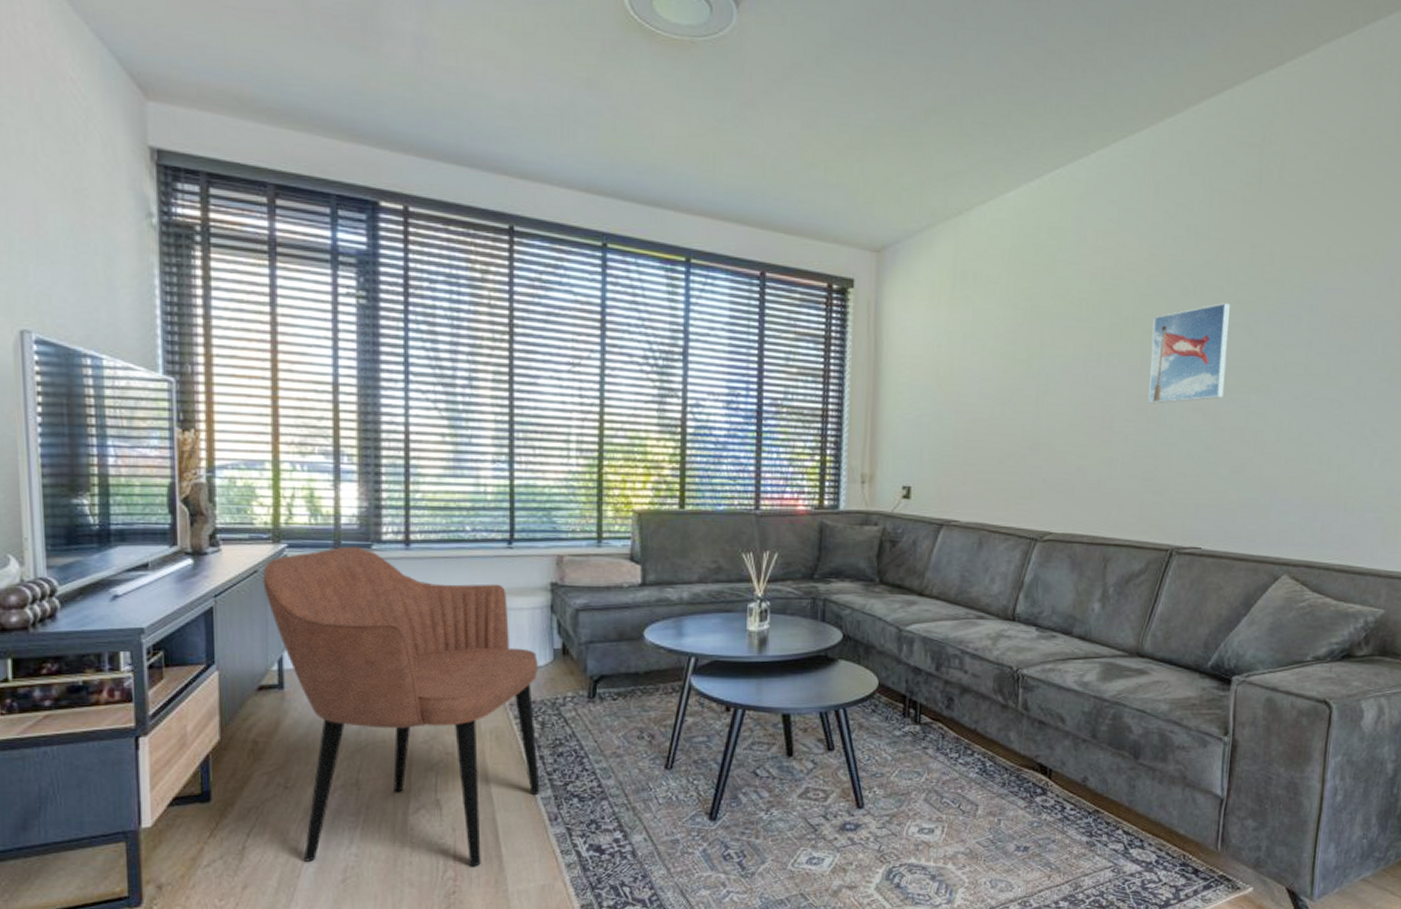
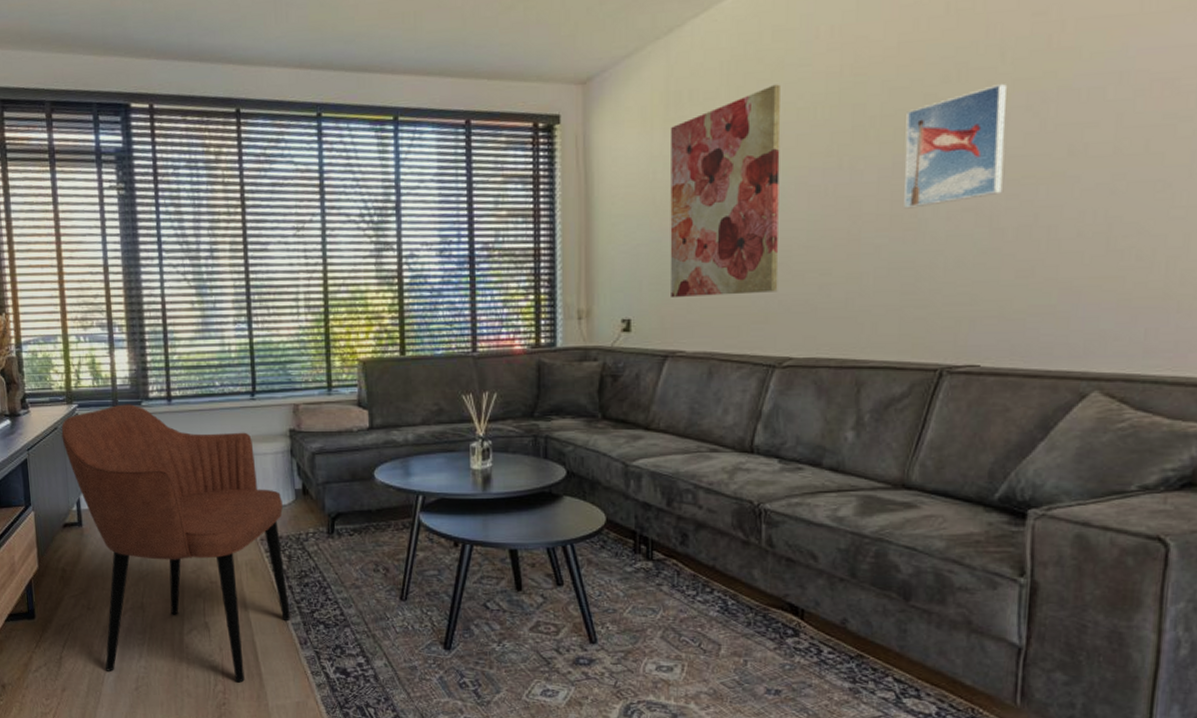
wall art: none [949,277,1053,470] -> present [670,84,781,297]

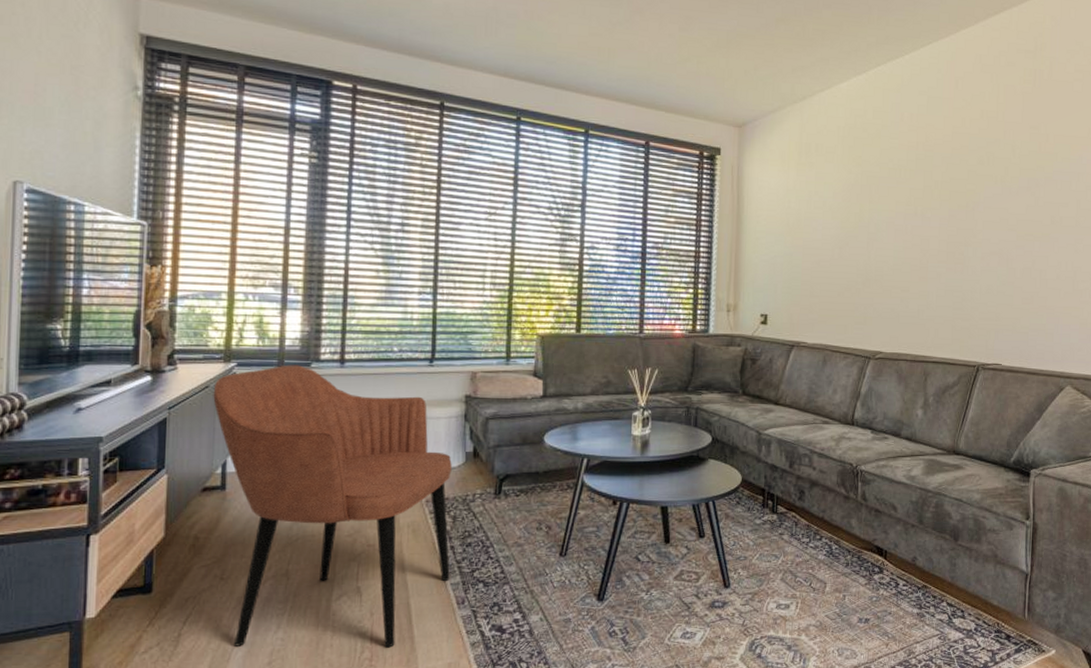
wall art: present [670,84,781,297] -> none [798,149,878,301]
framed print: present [904,84,1008,209] -> none [955,170,1017,249]

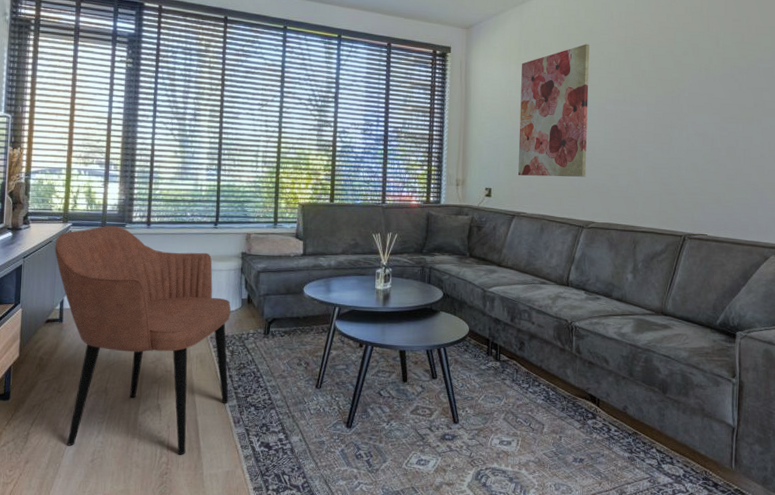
wall art: none [798,149,878,301] -> present [518,44,590,177]

